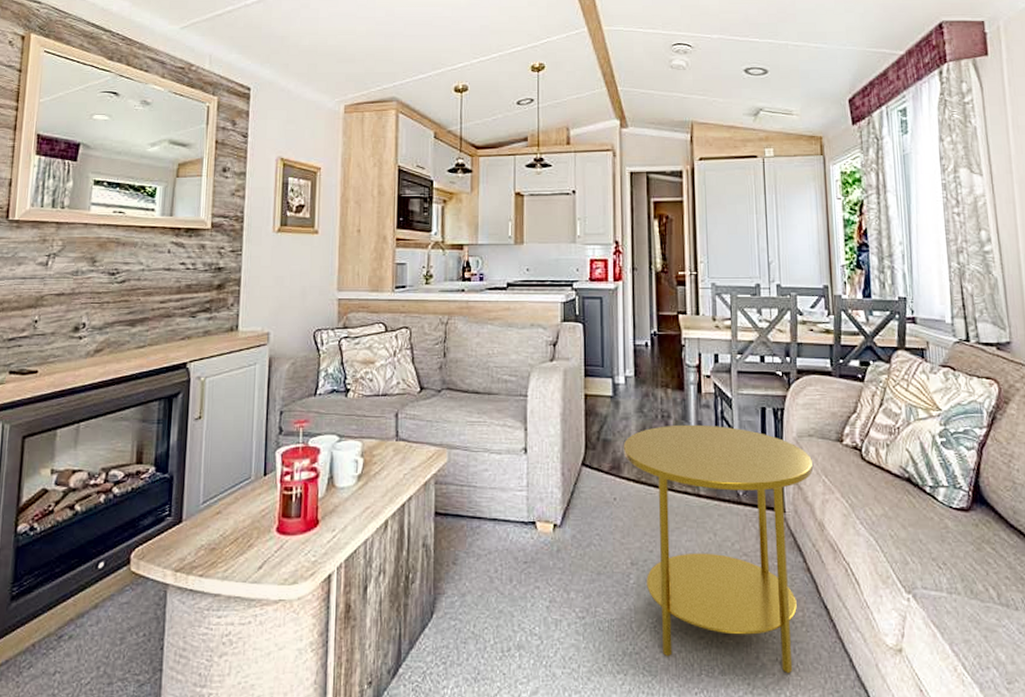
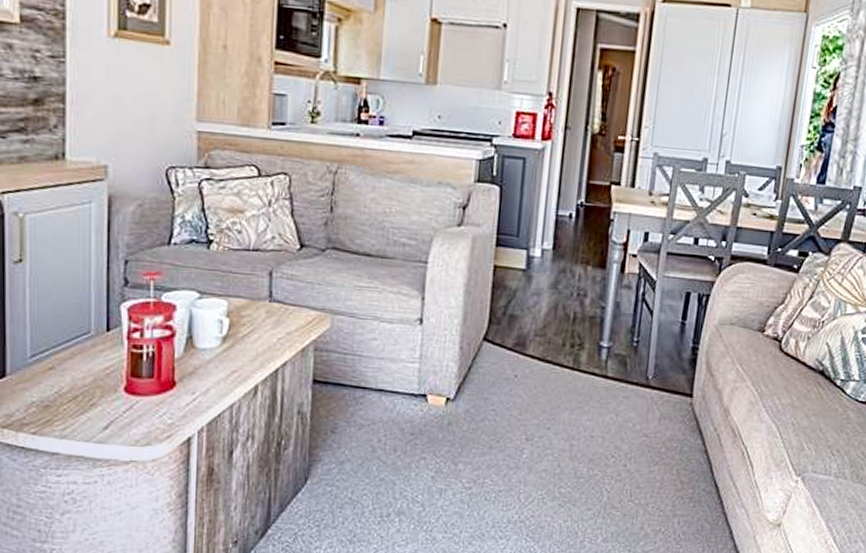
side table: present [623,424,814,674] -> none [530,304,730,543]

